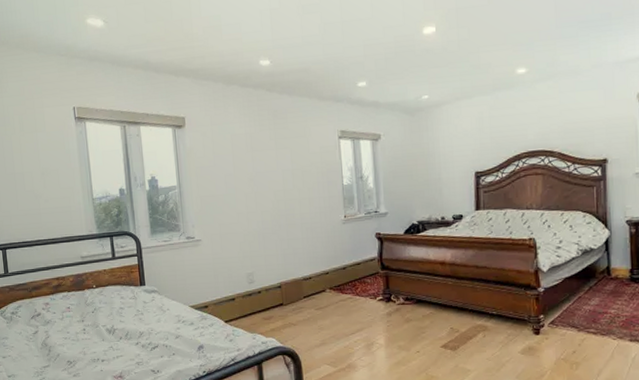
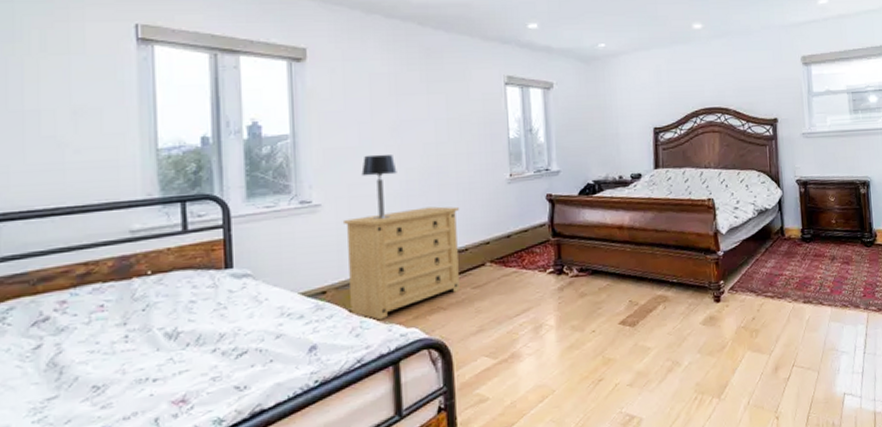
dresser: none [216,242,306,330] -> present [342,206,460,321]
table lamp: none [228,200,255,253] -> present [361,154,397,220]

